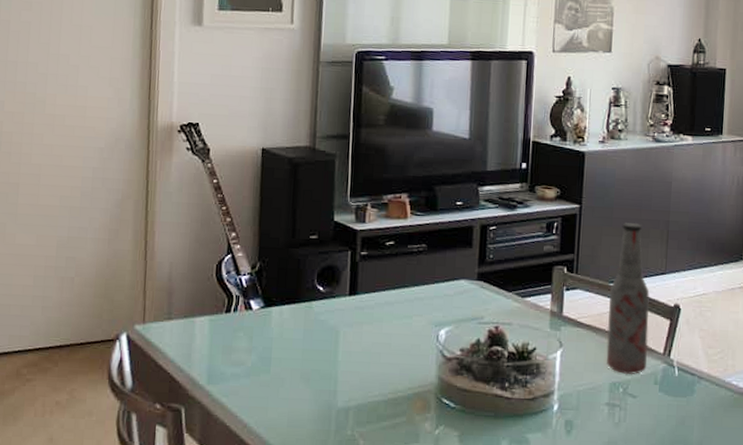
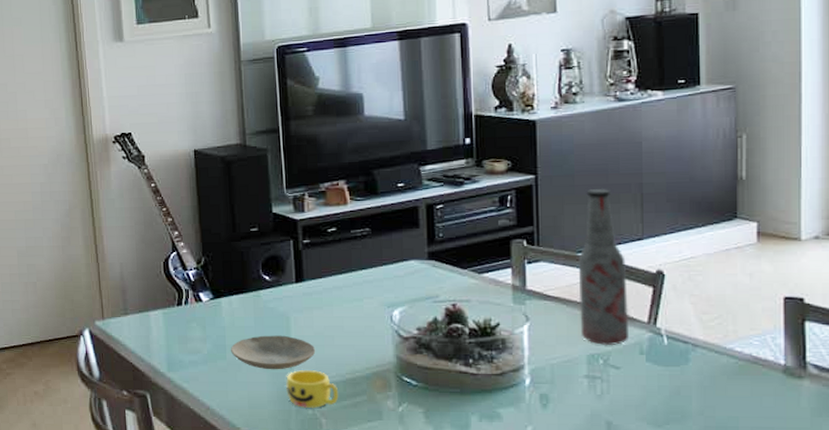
plate: none [276,349,362,387] -> present [231,335,316,370]
cup: none [328,388,379,428] -> present [286,370,339,408]

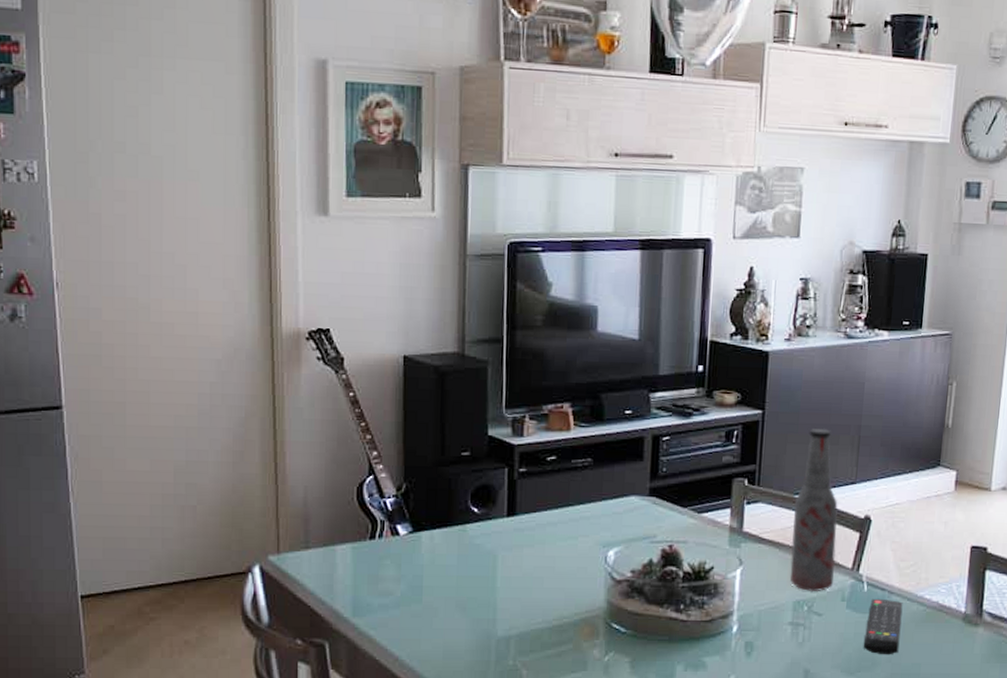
plate: present [231,335,316,370] -> none [428,576,523,616]
cup: present [286,370,339,408] -> none [487,616,543,658]
remote control: none [669,351,711,408] -> present [863,598,903,655]

